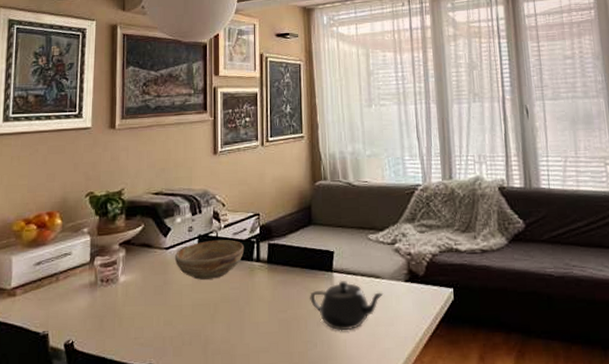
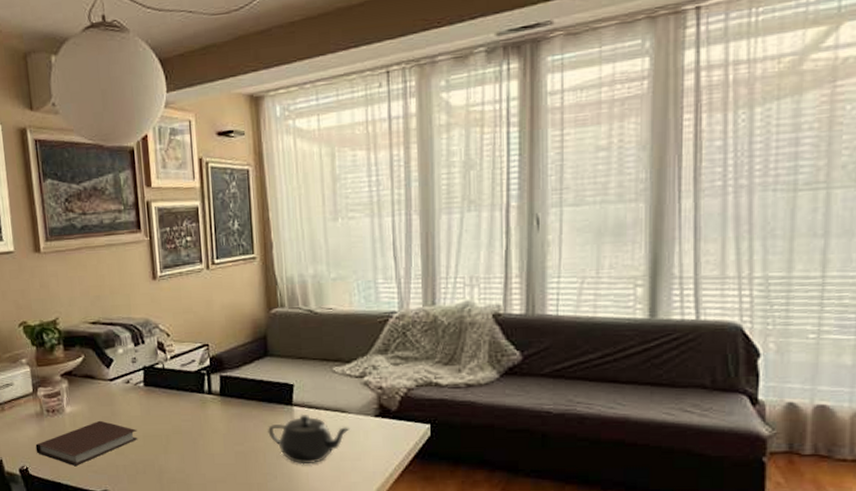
notebook: none [84,289,187,339] -> present [35,420,138,467]
bowl: present [174,240,245,280] -> none [119,371,195,412]

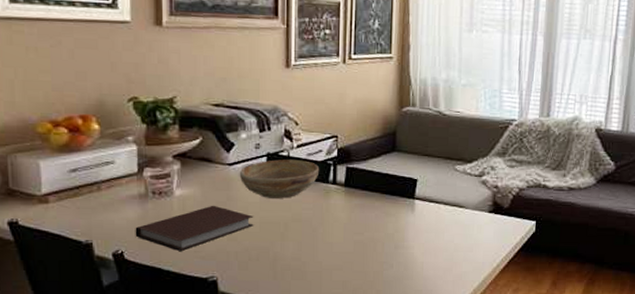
bowl: none [119,371,195,412] -> present [239,159,320,199]
teapot: present [268,414,350,465] -> none [389,207,466,255]

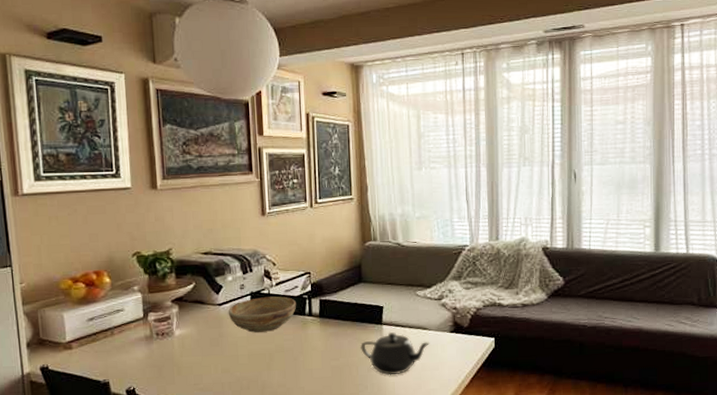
notebook: present [135,205,254,252] -> none [143,341,243,386]
teapot: none [389,207,466,255] -> present [360,331,430,376]

